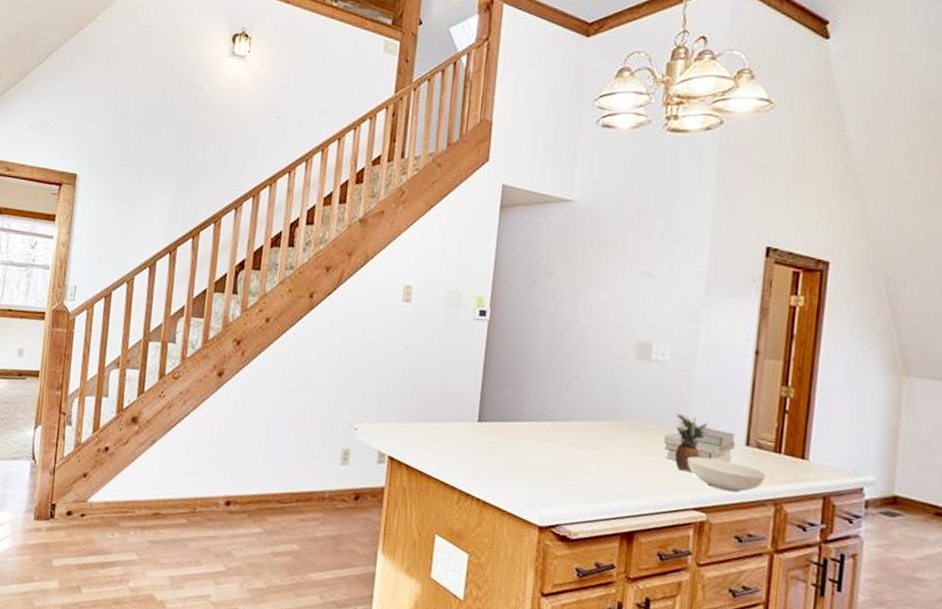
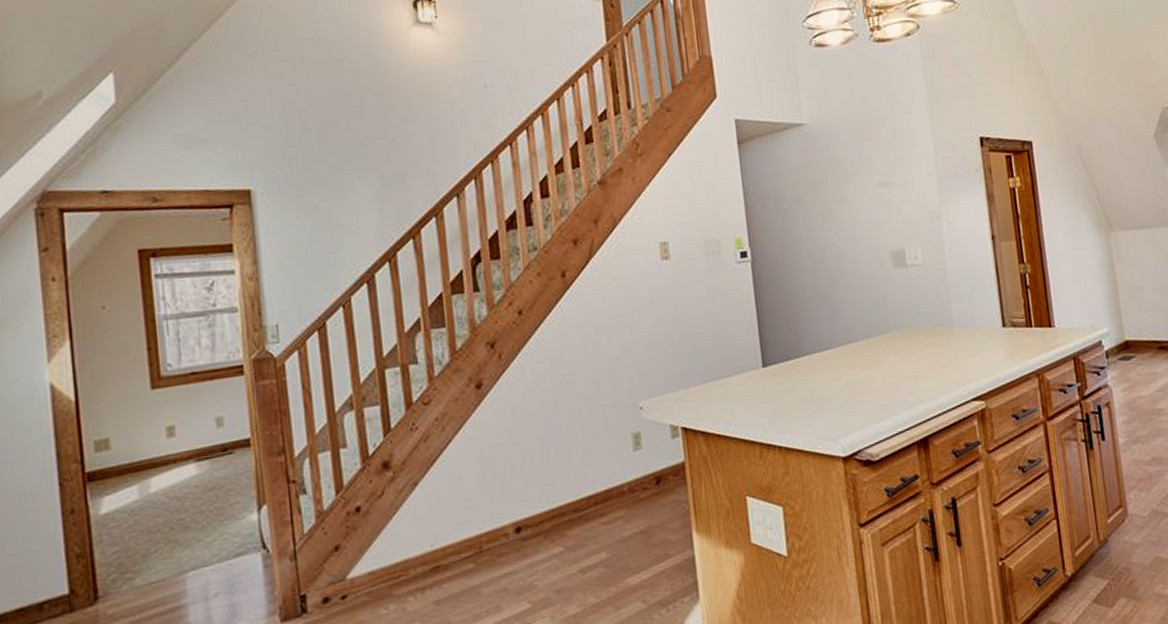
books: present [663,427,736,462] -> none [933,318,995,358]
fruit: present [675,413,712,472] -> none [939,311,972,366]
bowl: present [686,456,767,493] -> none [956,345,1026,376]

